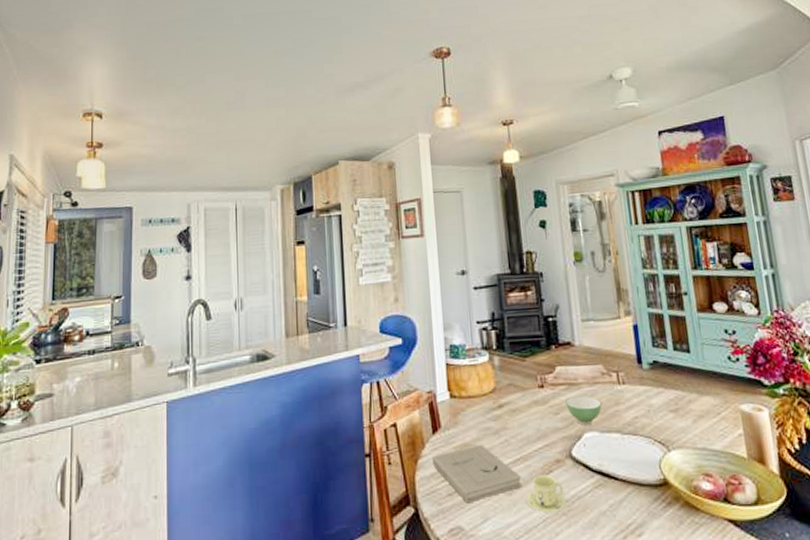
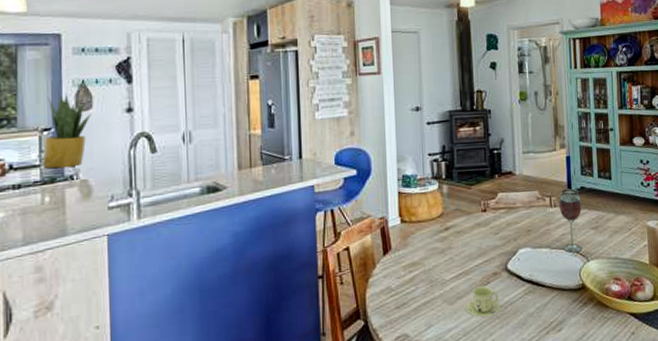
planter: none [113,262,155,336] -> present [42,93,91,169]
book: present [432,444,522,504] -> none [383,262,463,314]
bowl: present [564,396,602,425] -> none [503,217,536,243]
wineglass: none [627,363,661,440] -> present [558,188,583,253]

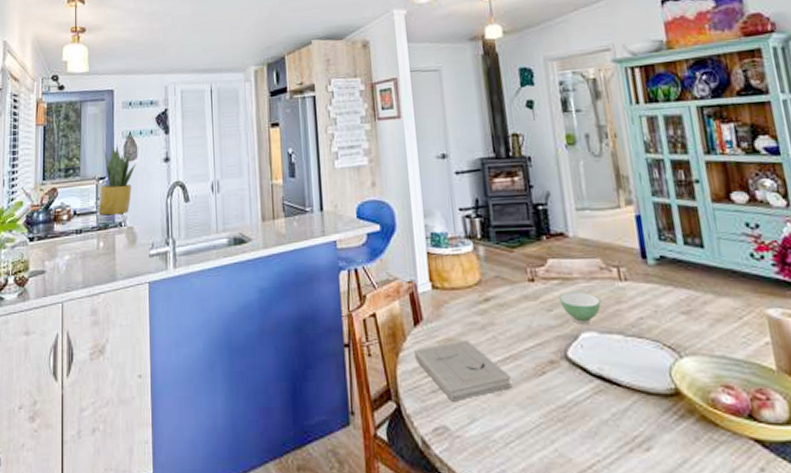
book: none [383,262,463,314] -> present [414,340,513,402]
cup and saucer: present [466,286,500,318] -> none [517,377,563,418]
bowl: none [503,217,536,243] -> present [558,292,601,324]
wineglass: present [558,188,583,253] -> none [630,258,671,343]

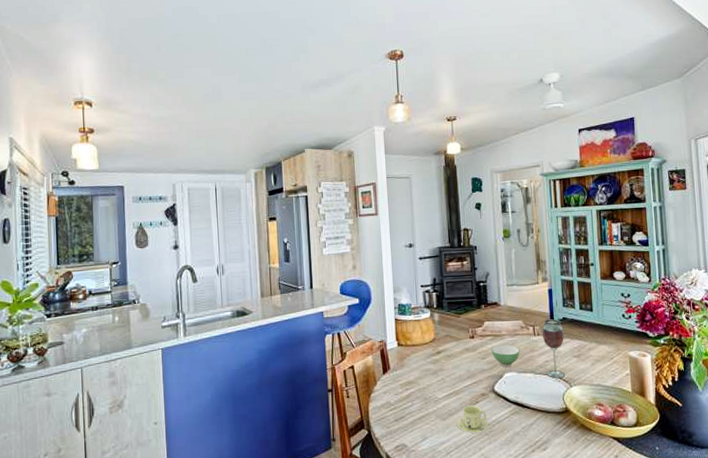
planter: present [98,144,136,216] -> none [112,233,147,295]
book: present [414,340,513,402] -> none [383,382,454,427]
cup and saucer: none [517,377,563,418] -> present [457,405,489,433]
wineglass: none [630,258,671,343] -> present [542,319,566,378]

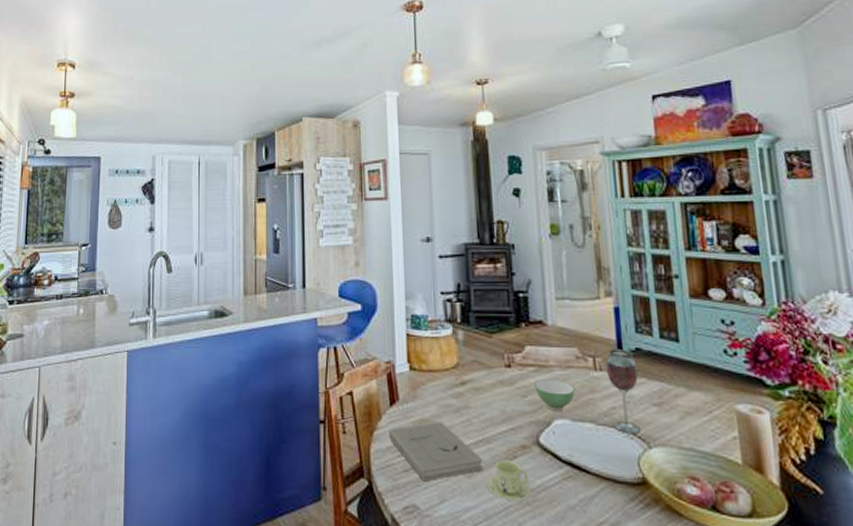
book: none [383,382,454,427] -> present [389,421,484,482]

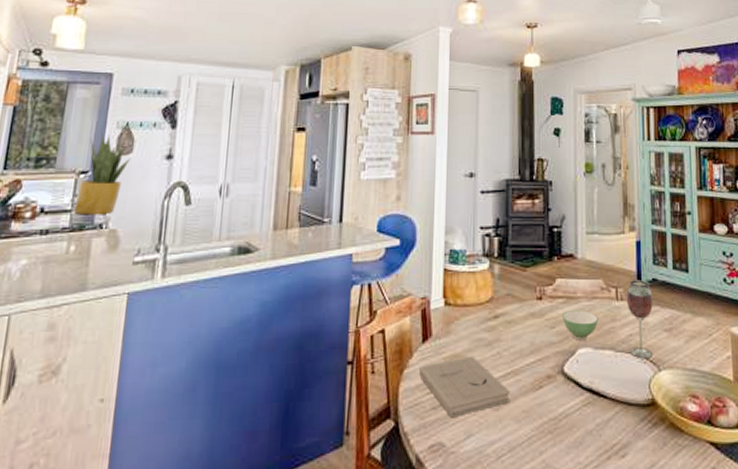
planter: none [80,211,120,282] -> present [73,134,130,215]
cup and saucer: present [487,460,531,501] -> none [513,391,553,430]

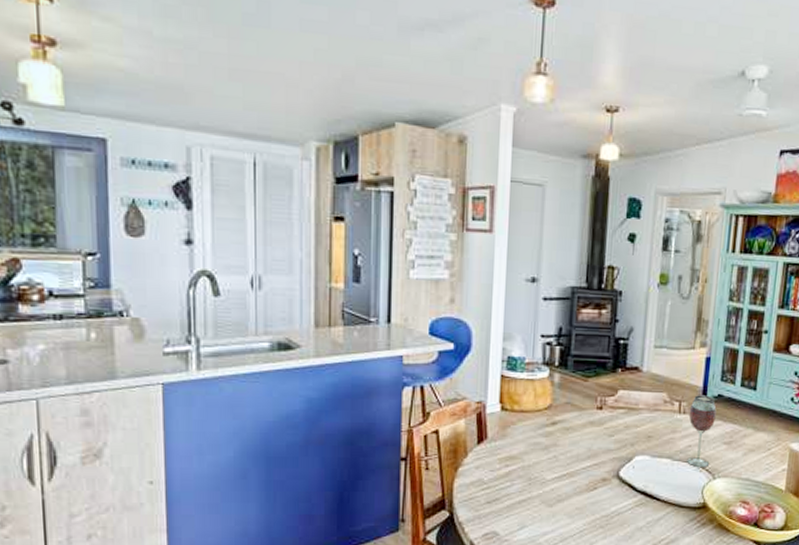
planter: present [73,134,130,215] -> none [86,212,143,302]
book: present [419,356,511,418] -> none [474,458,565,512]
bowl: present [561,310,598,340] -> none [621,421,659,449]

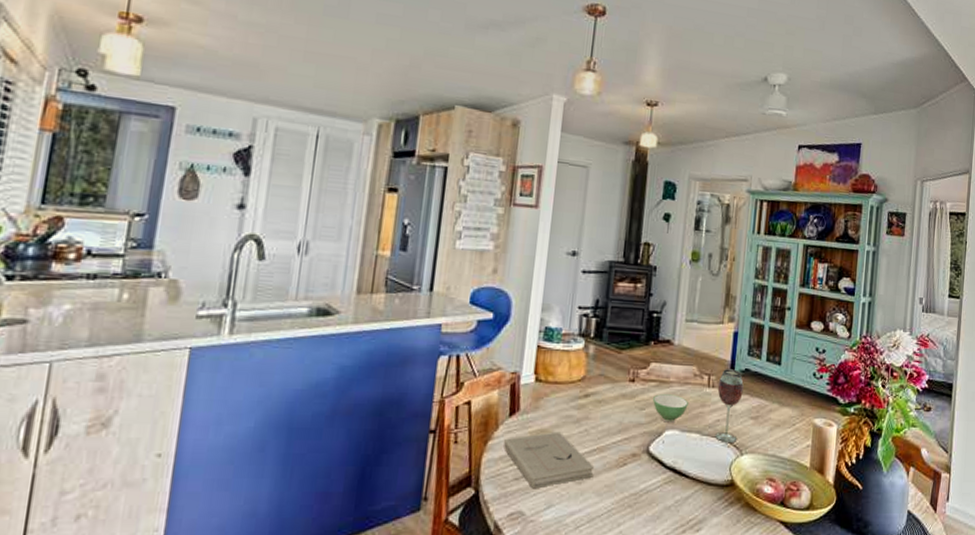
book: none [474,458,565,512] -> present [503,431,595,489]
bowl: none [621,421,659,449] -> present [652,394,688,423]

